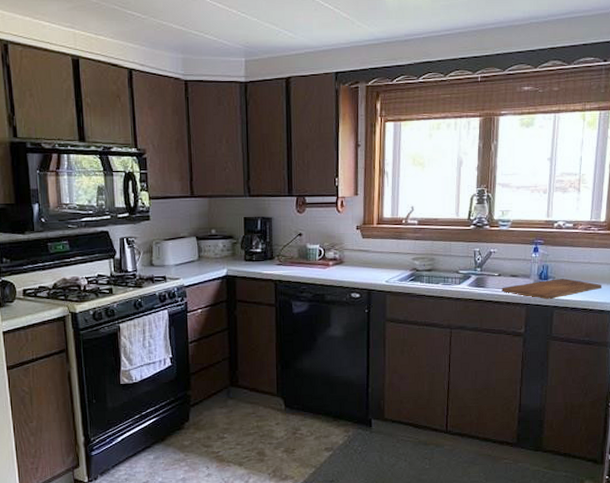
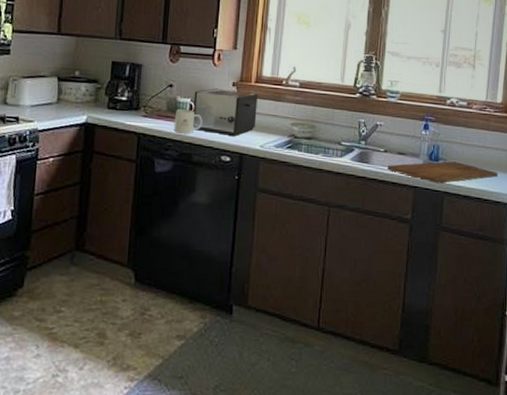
mug: none [306,254,332,278] -> present [173,108,203,135]
toaster: none [322,233,381,275] -> present [193,88,258,136]

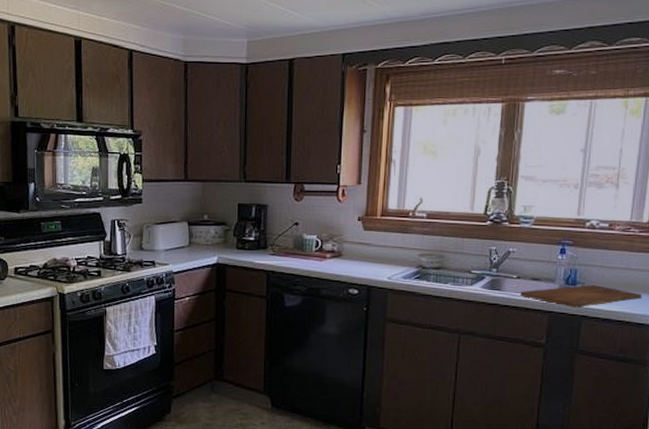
mug: present [173,108,203,135] -> none [301,245,329,271]
toaster: present [193,88,258,136] -> none [320,224,384,269]

